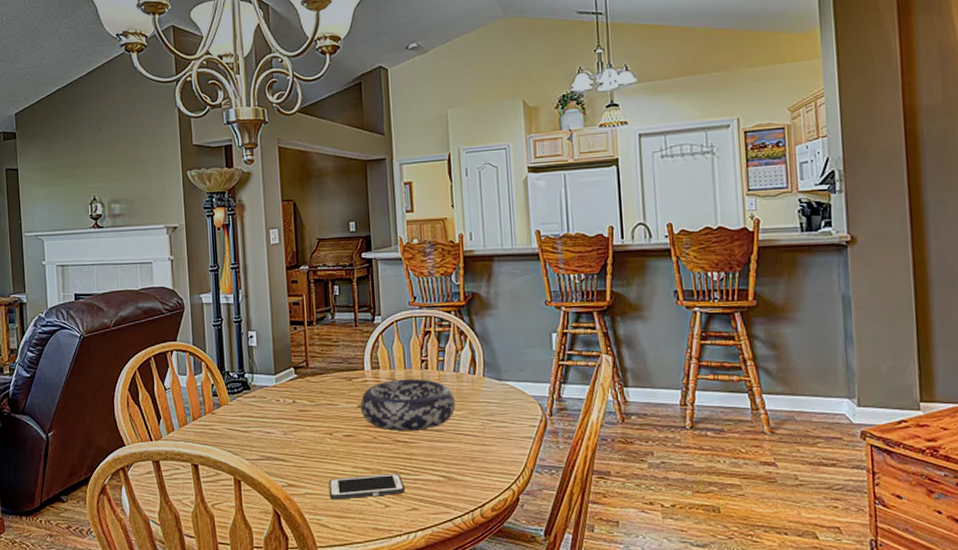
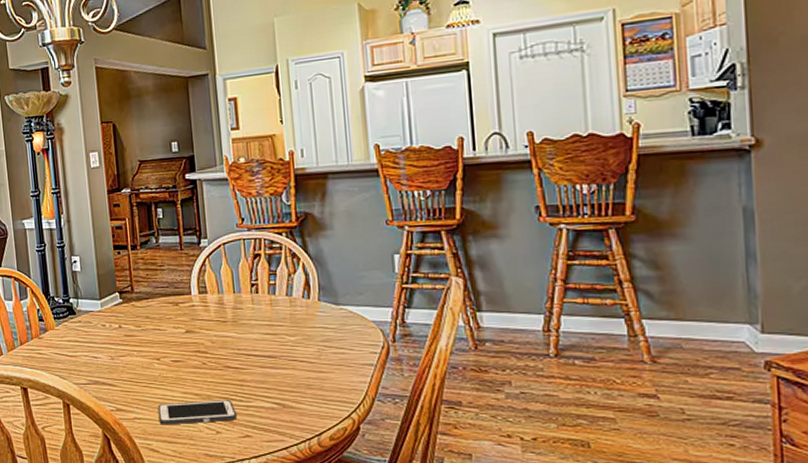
decorative bowl: present [360,378,456,431] -> none [188,303,289,357]

